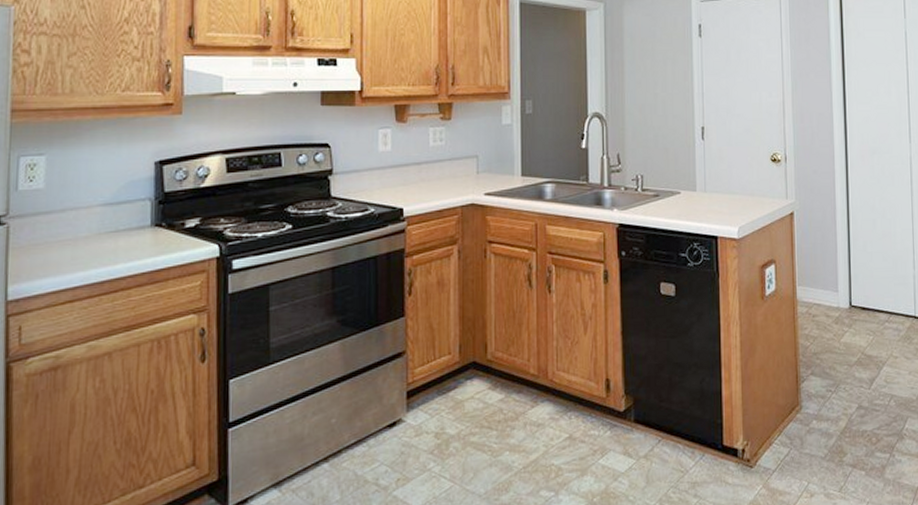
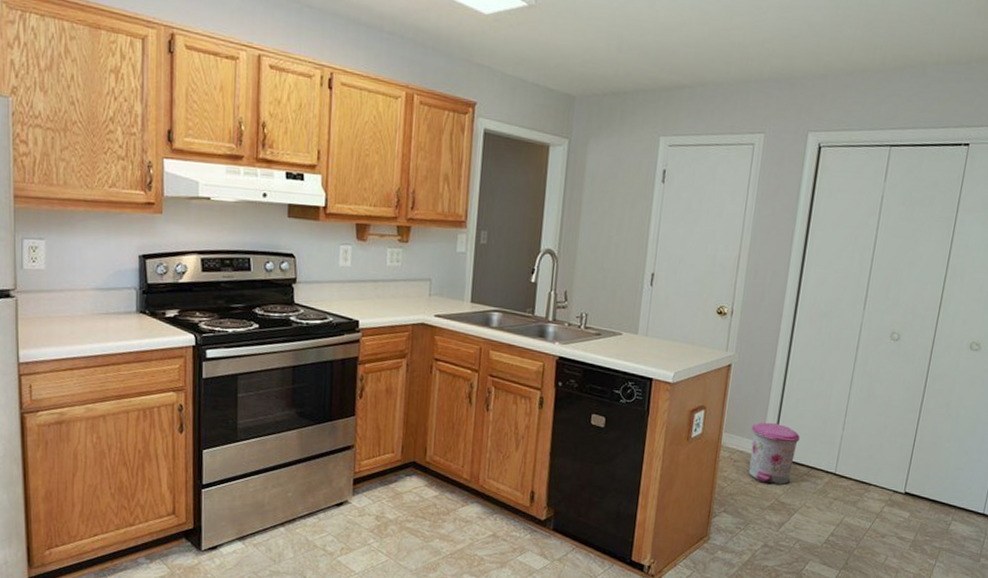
trash can: none [824,269,874,338] -> present [748,422,800,485]

